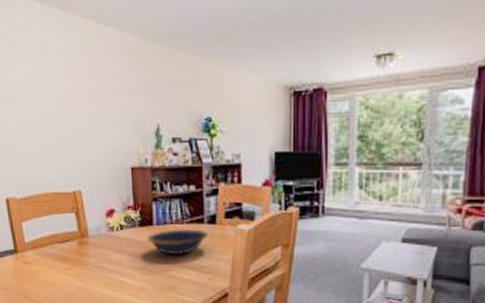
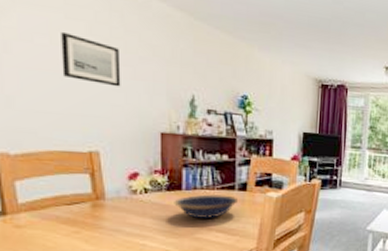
wall art: none [46,80,95,126] -> present [61,31,121,87]

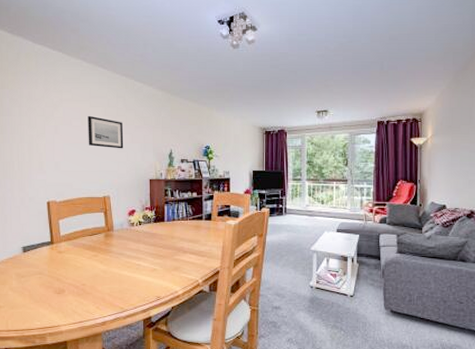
bowl: present [174,194,237,218] -> none [159,224,205,243]

